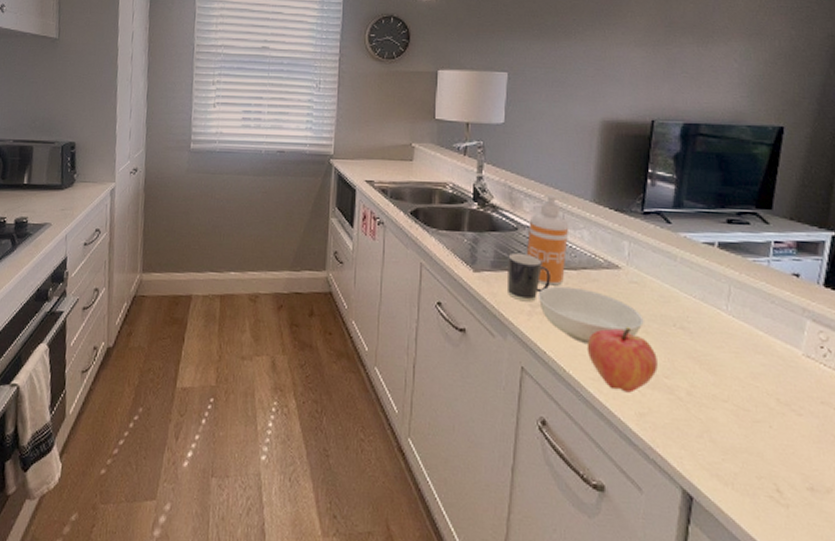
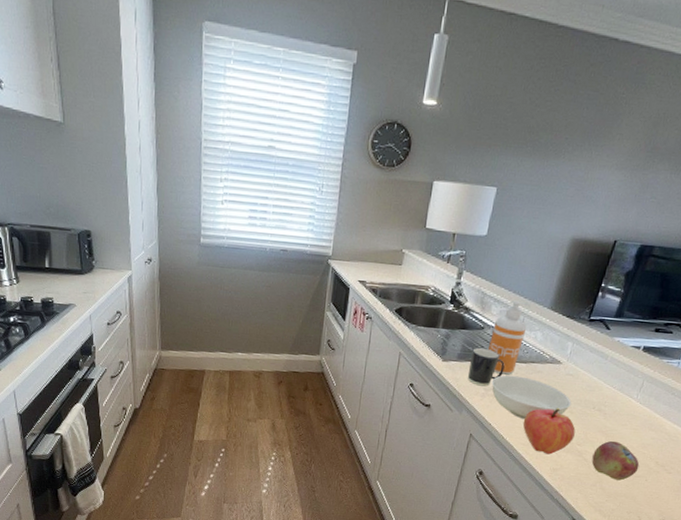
fruit: none [688,370,756,429] -> present [591,441,640,481]

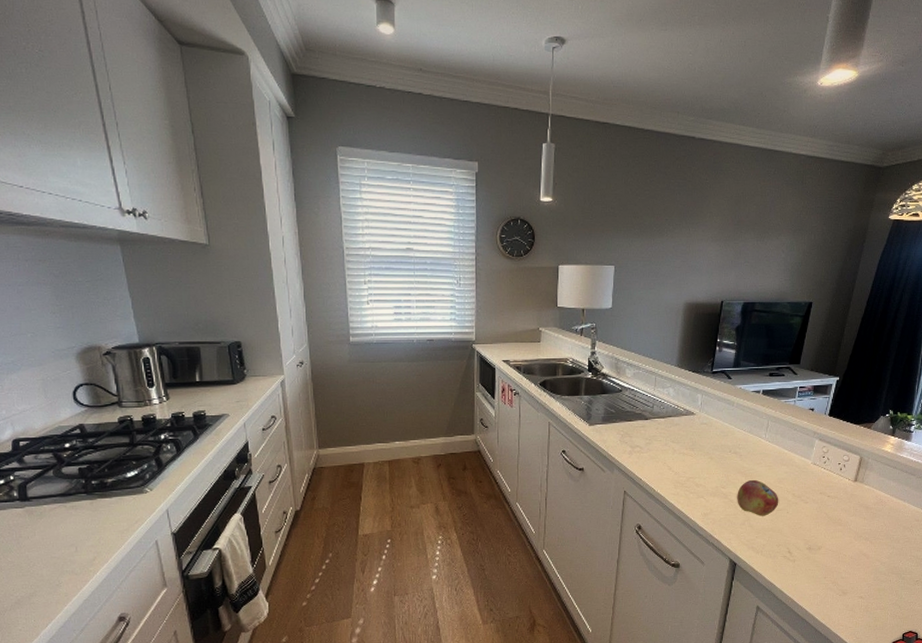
mug: present [467,347,505,387] -> none [613,408,645,444]
soap dispenser: present [488,300,531,375] -> none [629,362,660,431]
bowl: present [491,375,572,420] -> none [636,430,710,471]
fruit: present [522,408,576,455] -> none [670,456,718,501]

